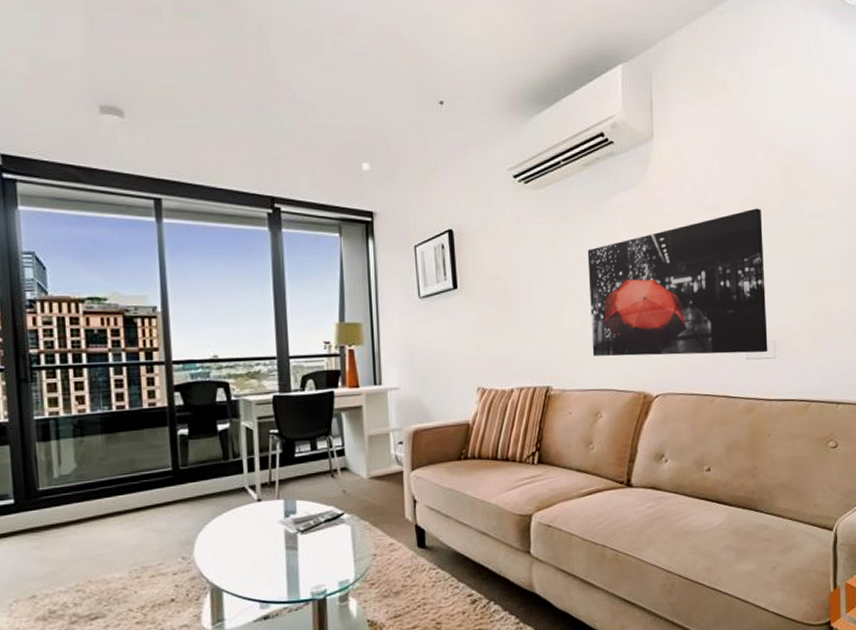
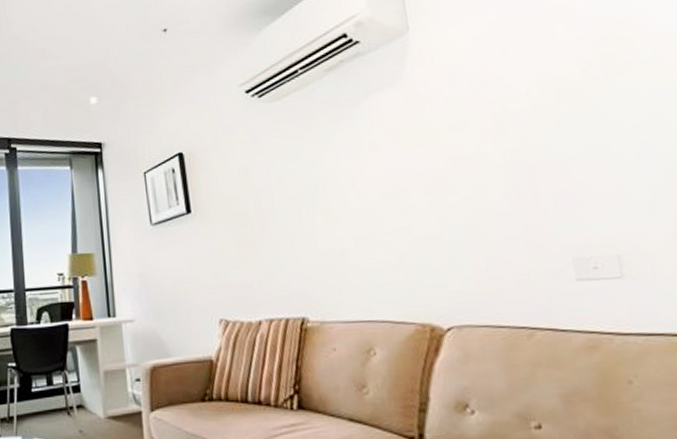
wall art: present [587,208,768,357] -> none [338,92,610,282]

